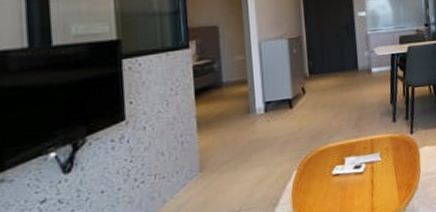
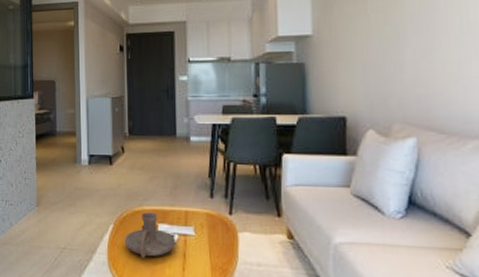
candle holder: none [310,147,364,197] -> present [124,212,177,259]

